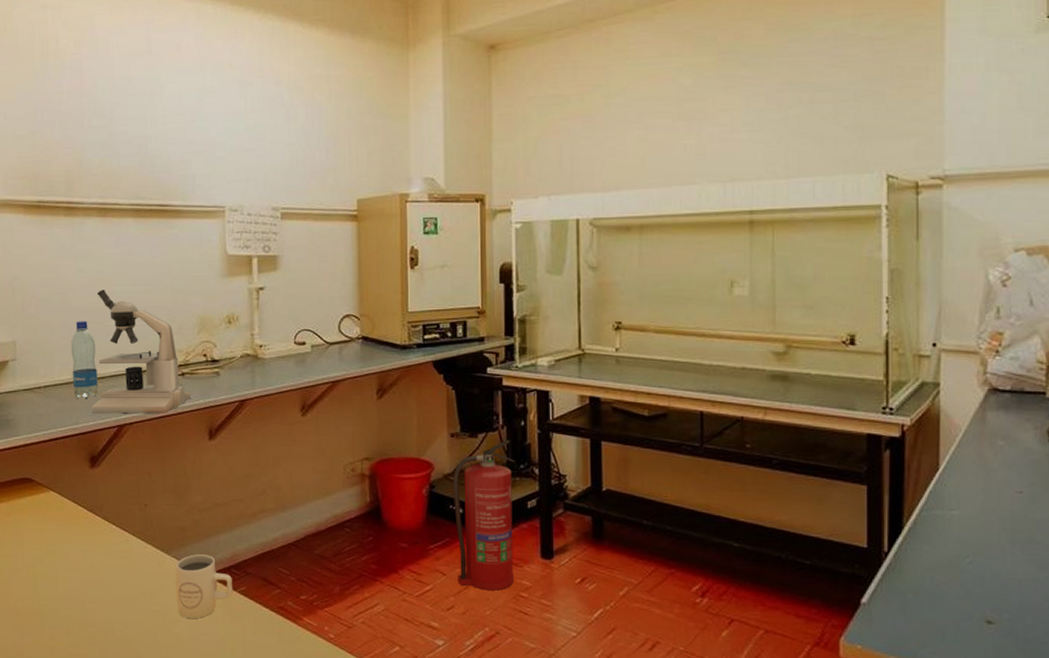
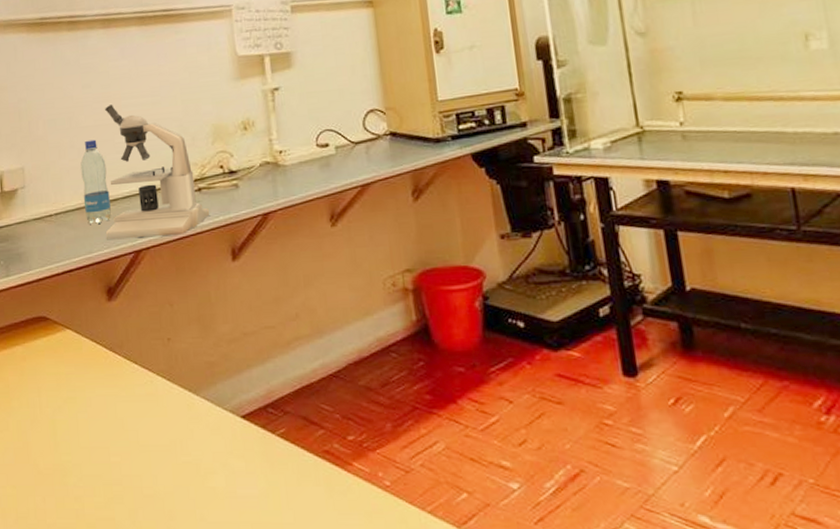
mug: present [175,554,234,619] -> none [205,393,272,470]
fire extinguisher: present [453,440,516,591] -> none [508,238,594,419]

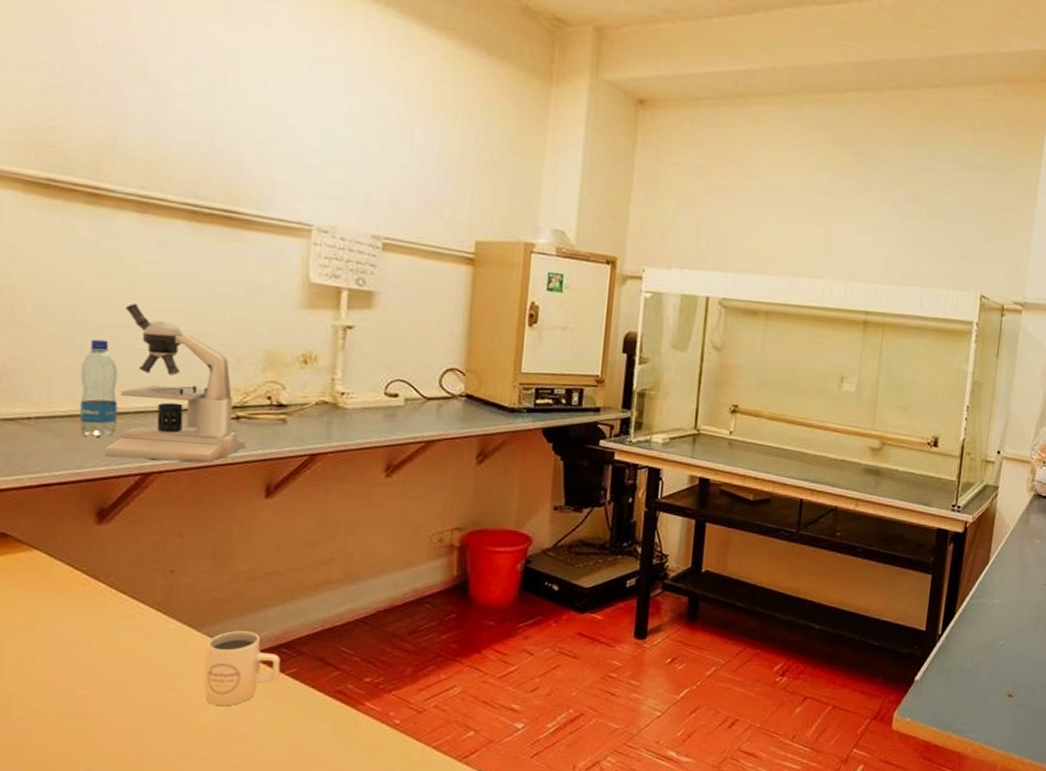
mug: none [205,393,272,470] -> present [204,631,281,707]

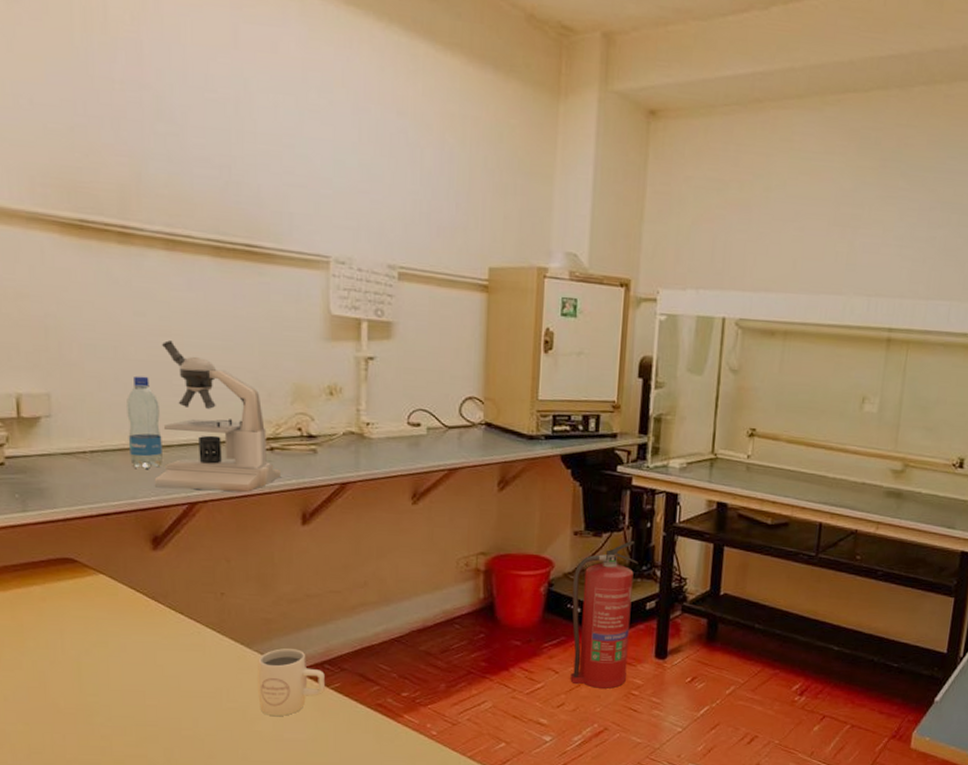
fire extinguisher: none [545,517,619,671] -> present [570,541,639,689]

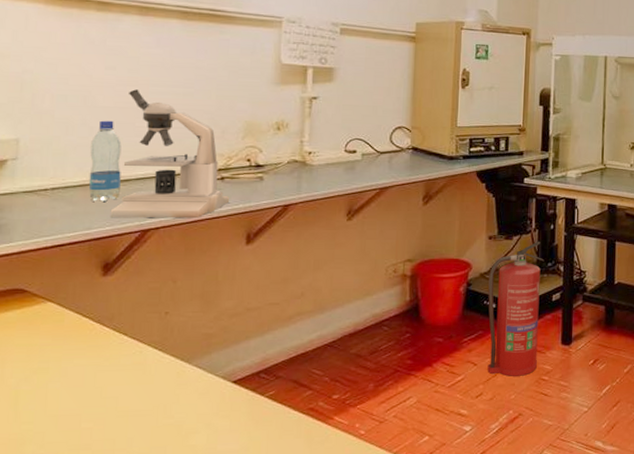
mug: present [258,648,326,717] -> none [194,361,261,430]

